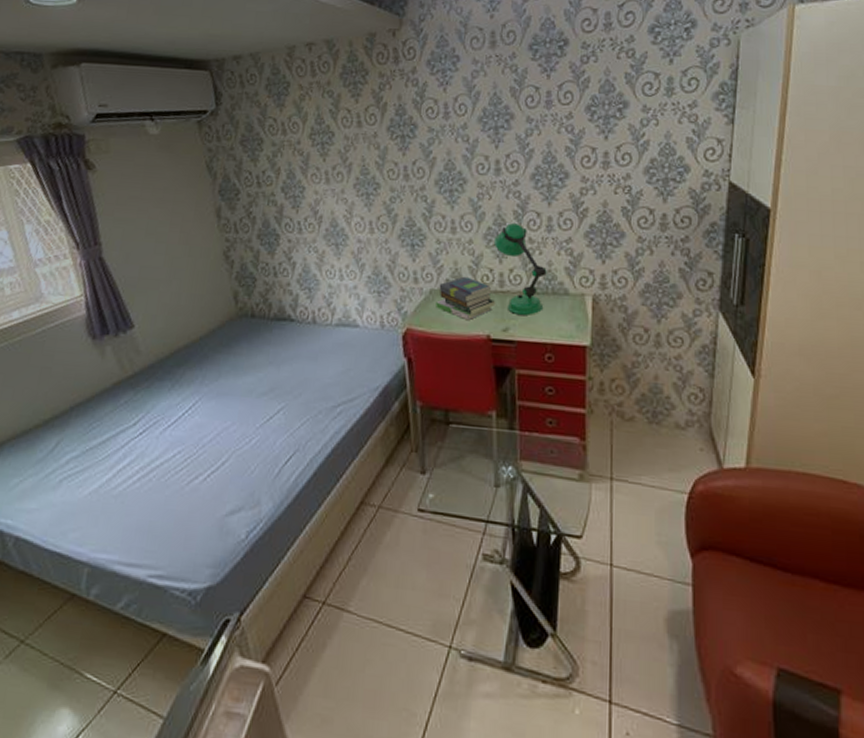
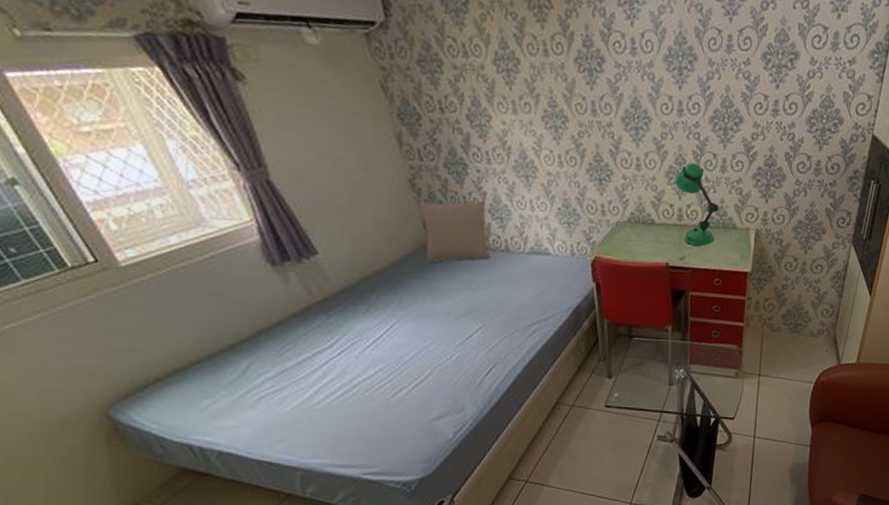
pillow: none [233,270,297,336] -> present [421,200,491,262]
books: present [436,276,496,321] -> none [621,210,675,250]

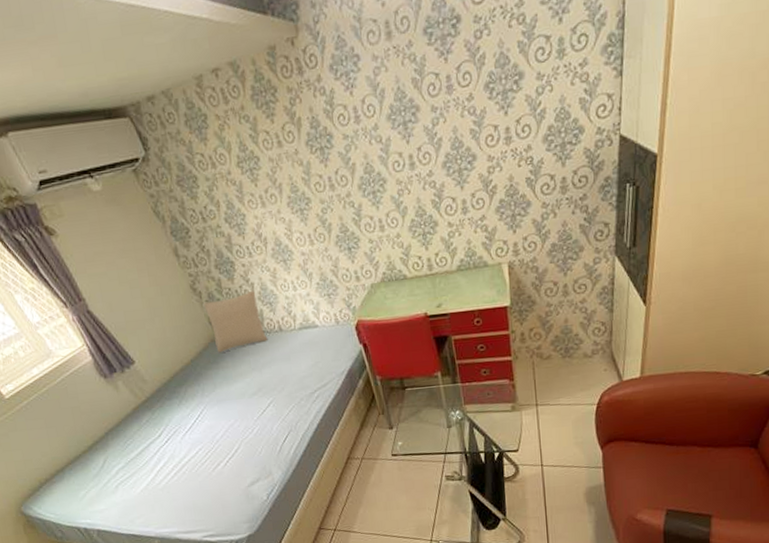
desk lamp: present [674,163,719,246] -> none [418,211,468,291]

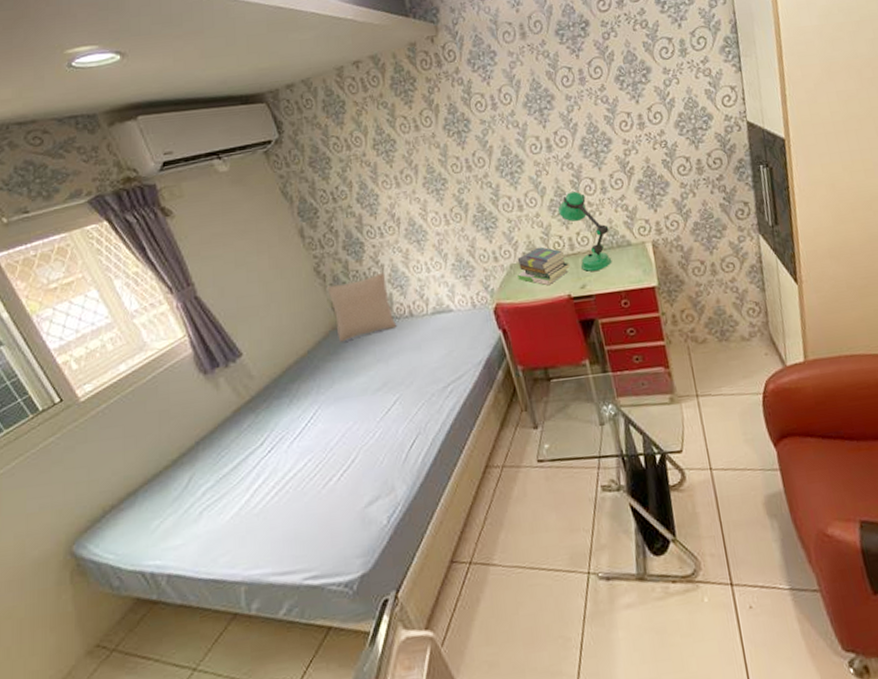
books: none [378,267,428,304] -> present [517,247,571,286]
desk lamp: none [418,211,468,291] -> present [557,191,612,272]

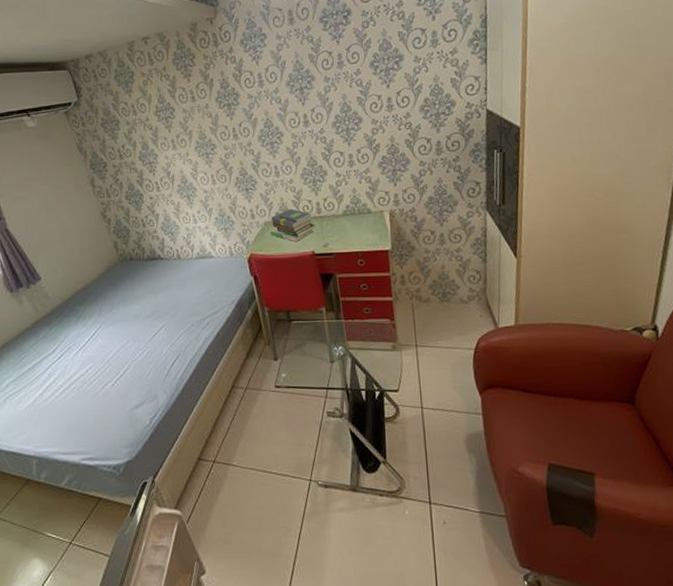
pillow: present [327,272,397,342] -> none [111,220,166,275]
desk lamp: present [557,191,612,272] -> none [309,163,353,233]

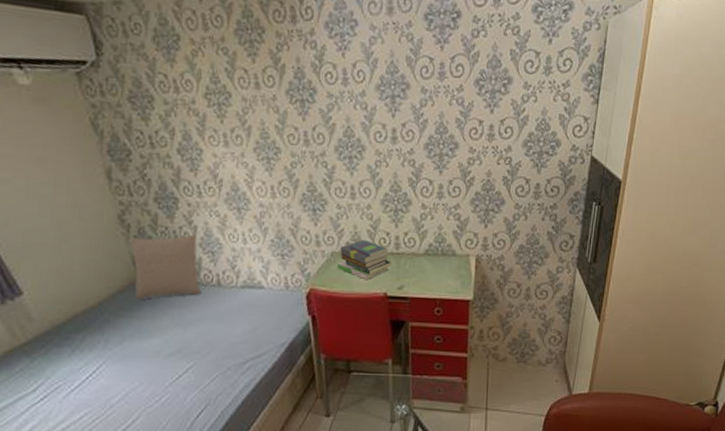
pillow: none [111,220,166,275] -> present [130,234,202,300]

